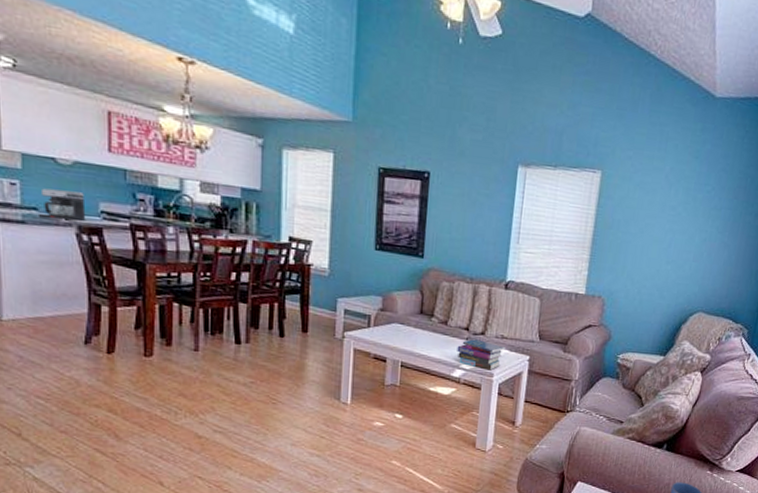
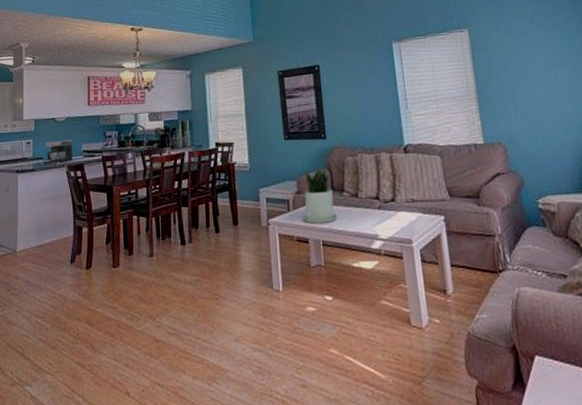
planter: none [383,288,422,345] -> present [303,168,337,224]
books: present [457,339,505,371] -> none [371,207,418,237]

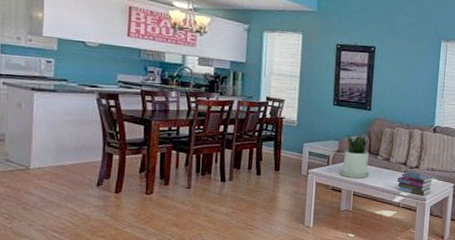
coffee maker: present [42,139,73,165] -> none [67,64,106,89]
books: none [371,207,418,237] -> present [397,172,435,196]

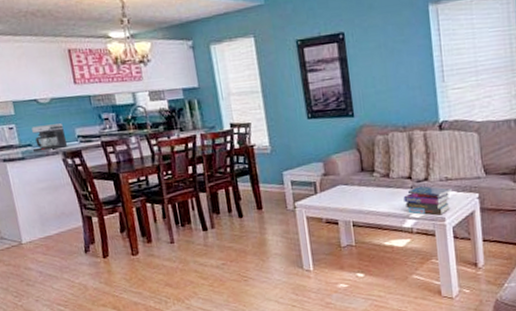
coffee maker: none [67,64,106,89] -> present [31,123,68,152]
planter: present [339,134,370,178] -> none [331,148,368,206]

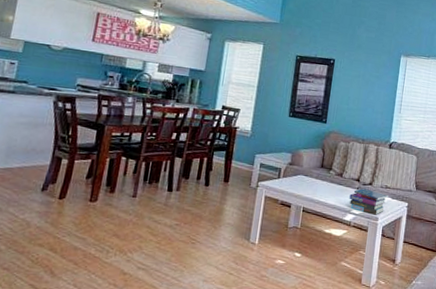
coffee maker: present [31,123,68,152] -> none [26,67,67,92]

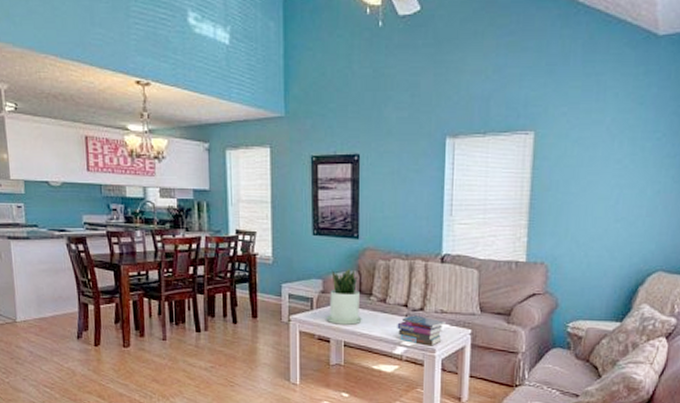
planter: none [290,146,322,194] -> present [326,269,362,325]

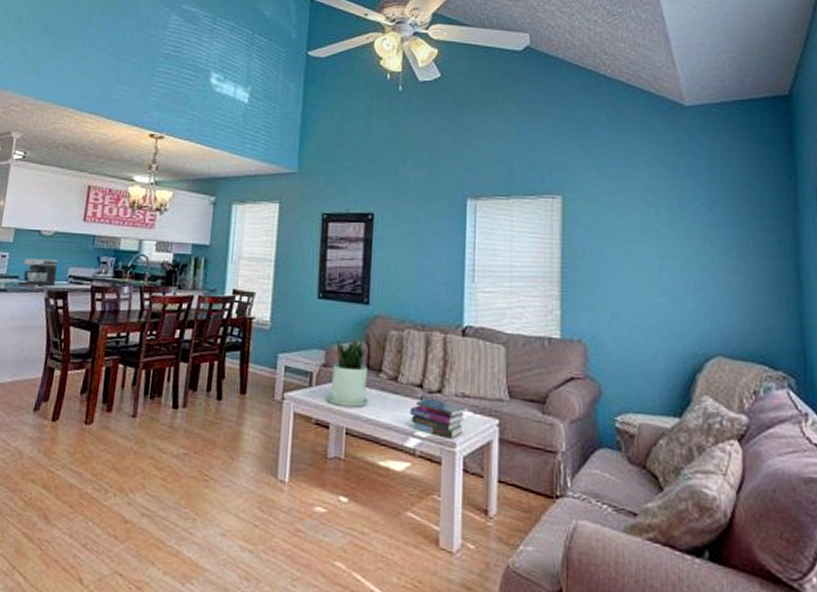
coffee maker: none [38,208,74,234] -> present [17,258,58,287]

